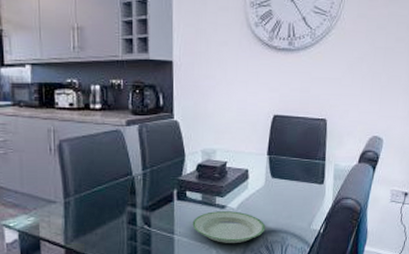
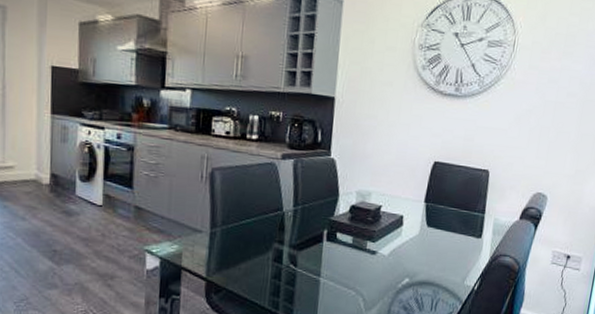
plate: present [192,211,266,243] -> none [340,256,417,293]

